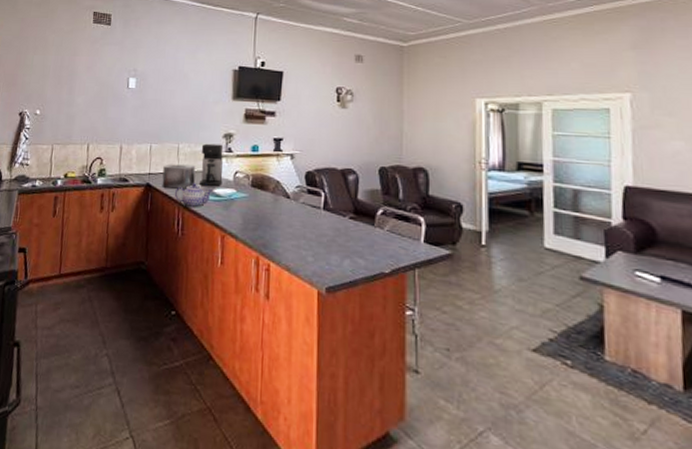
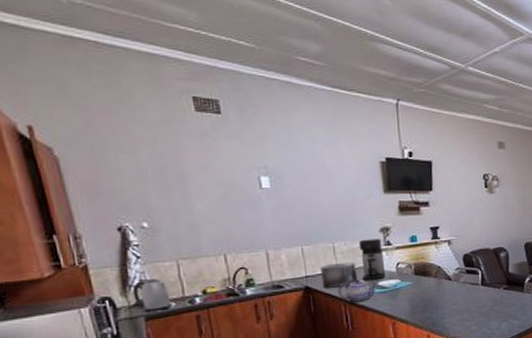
kettle: none [15,158,41,188] -> present [132,278,172,312]

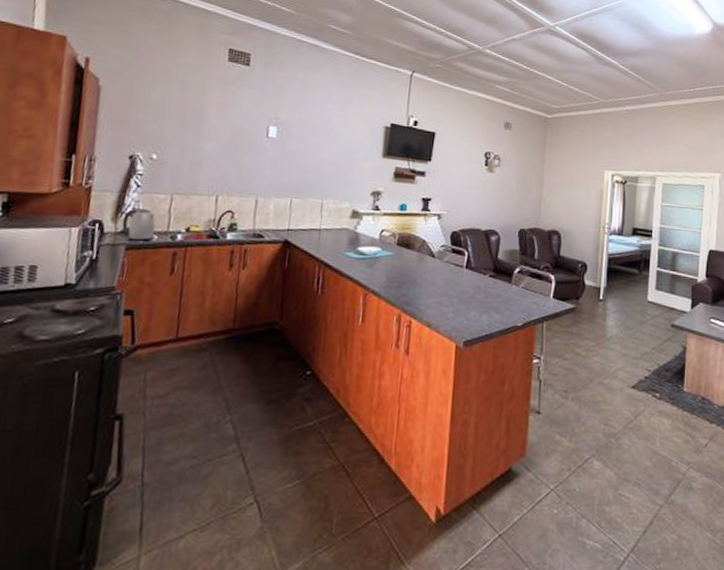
toaster: present [321,262,358,289] -> none [302,220,341,247]
teapot: present [337,279,378,303] -> none [315,240,358,266]
coffee maker: present [358,238,386,281] -> none [343,200,371,246]

